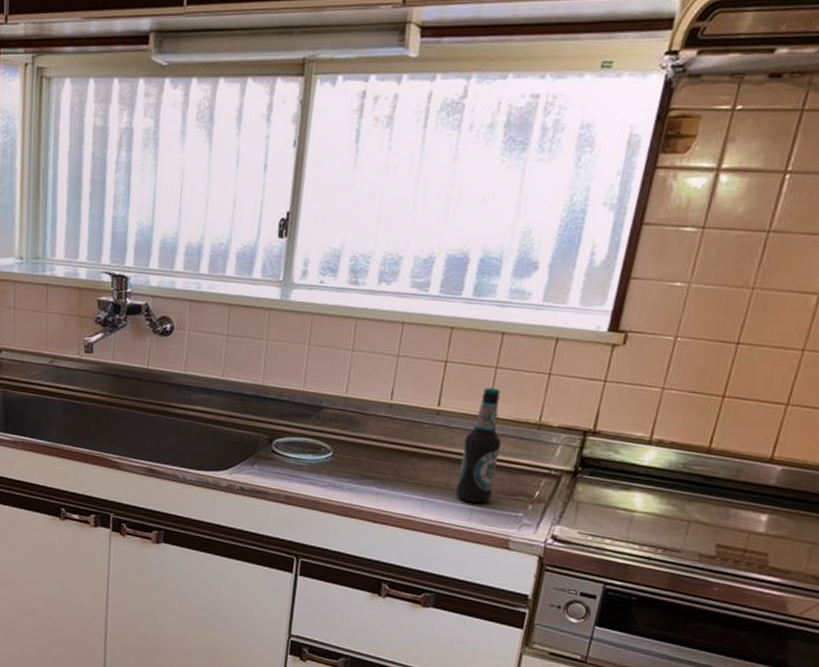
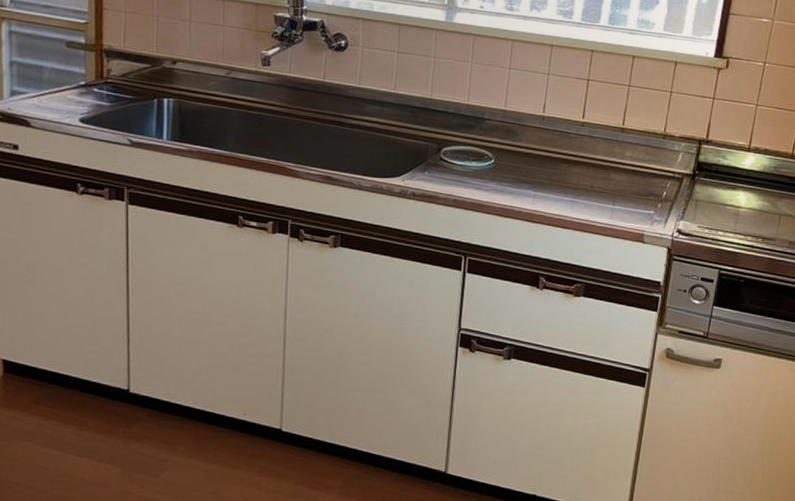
bottle: present [456,387,502,503] -> none [599,102,635,203]

